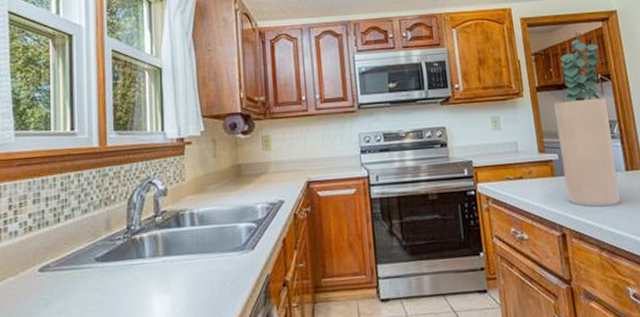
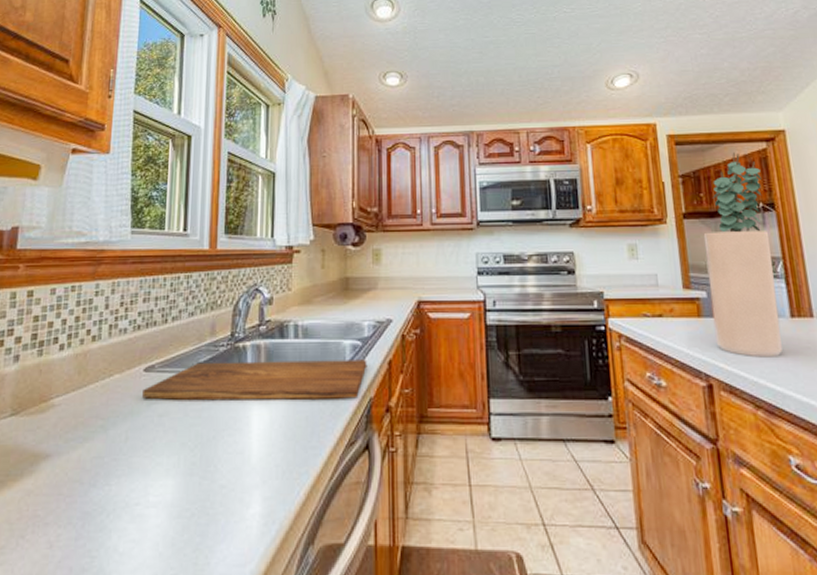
cutting board: none [39,240,263,299] -> present [142,359,367,400]

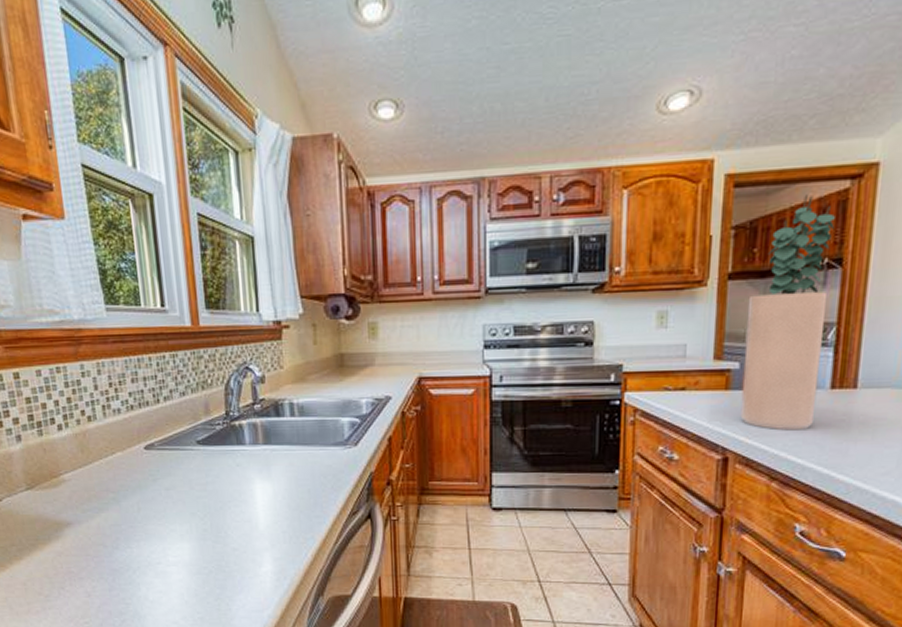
cutting board: present [142,359,367,400] -> none [146,436,367,475]

